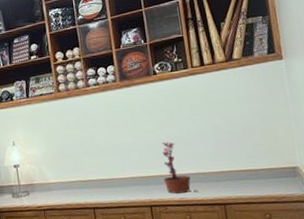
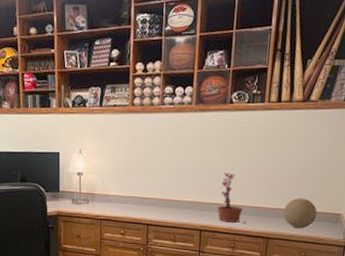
decorative orb: none [234,156,272,189] -> present [283,198,317,229]

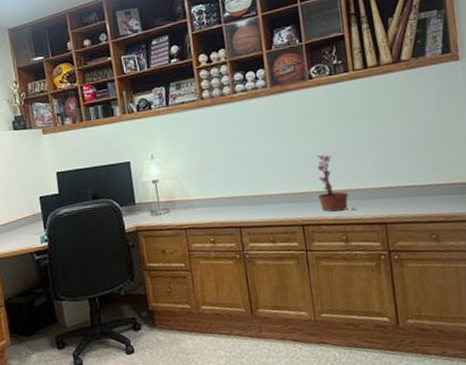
decorative orb: present [283,198,317,229] -> none [398,170,441,207]

